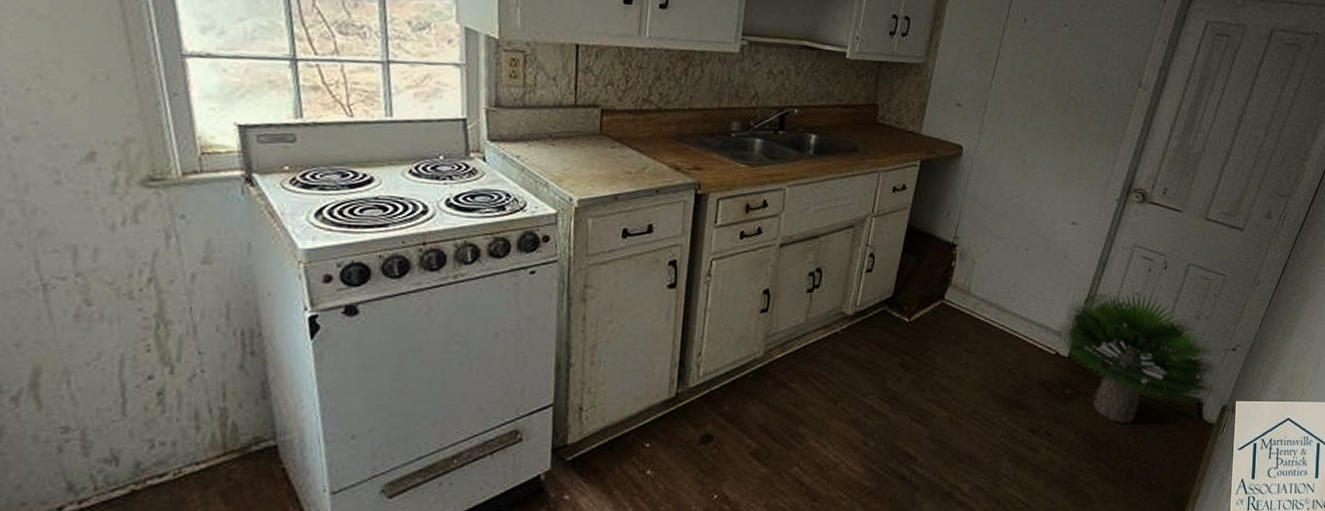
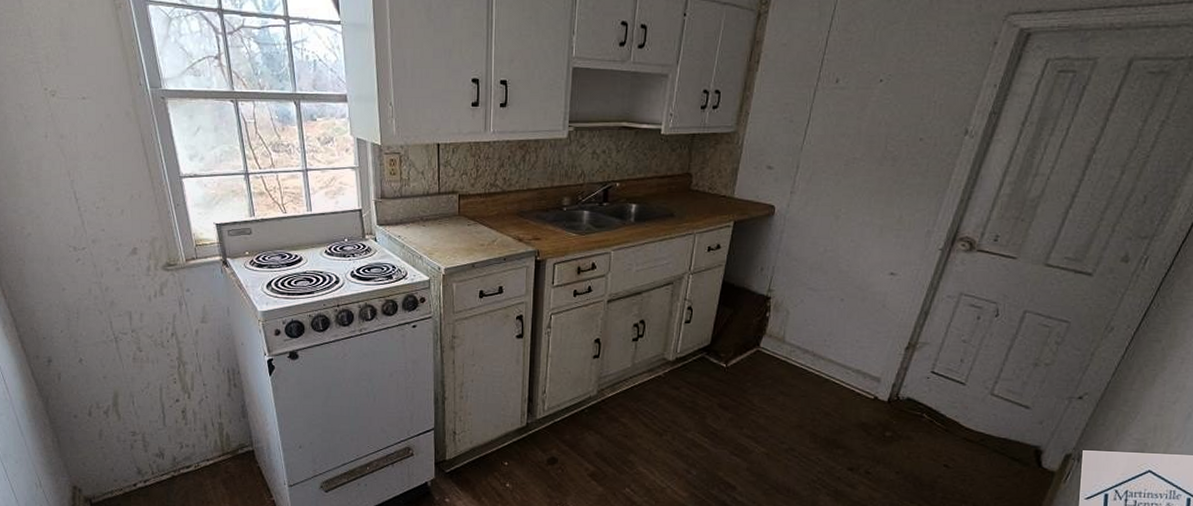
potted plant: present [1055,293,1218,423] -> none [874,340,1060,467]

